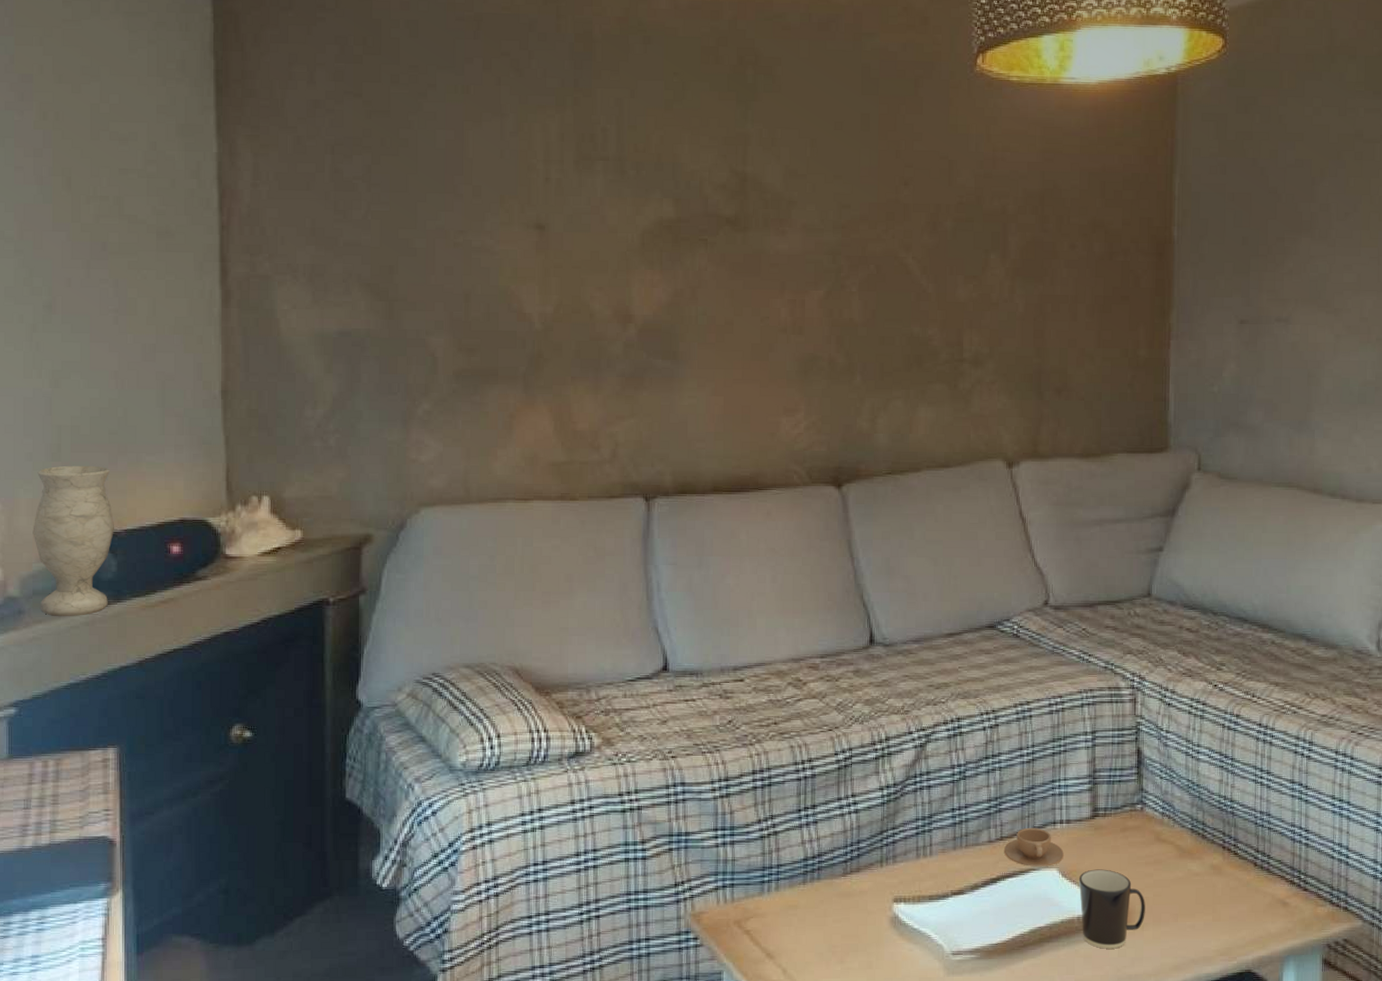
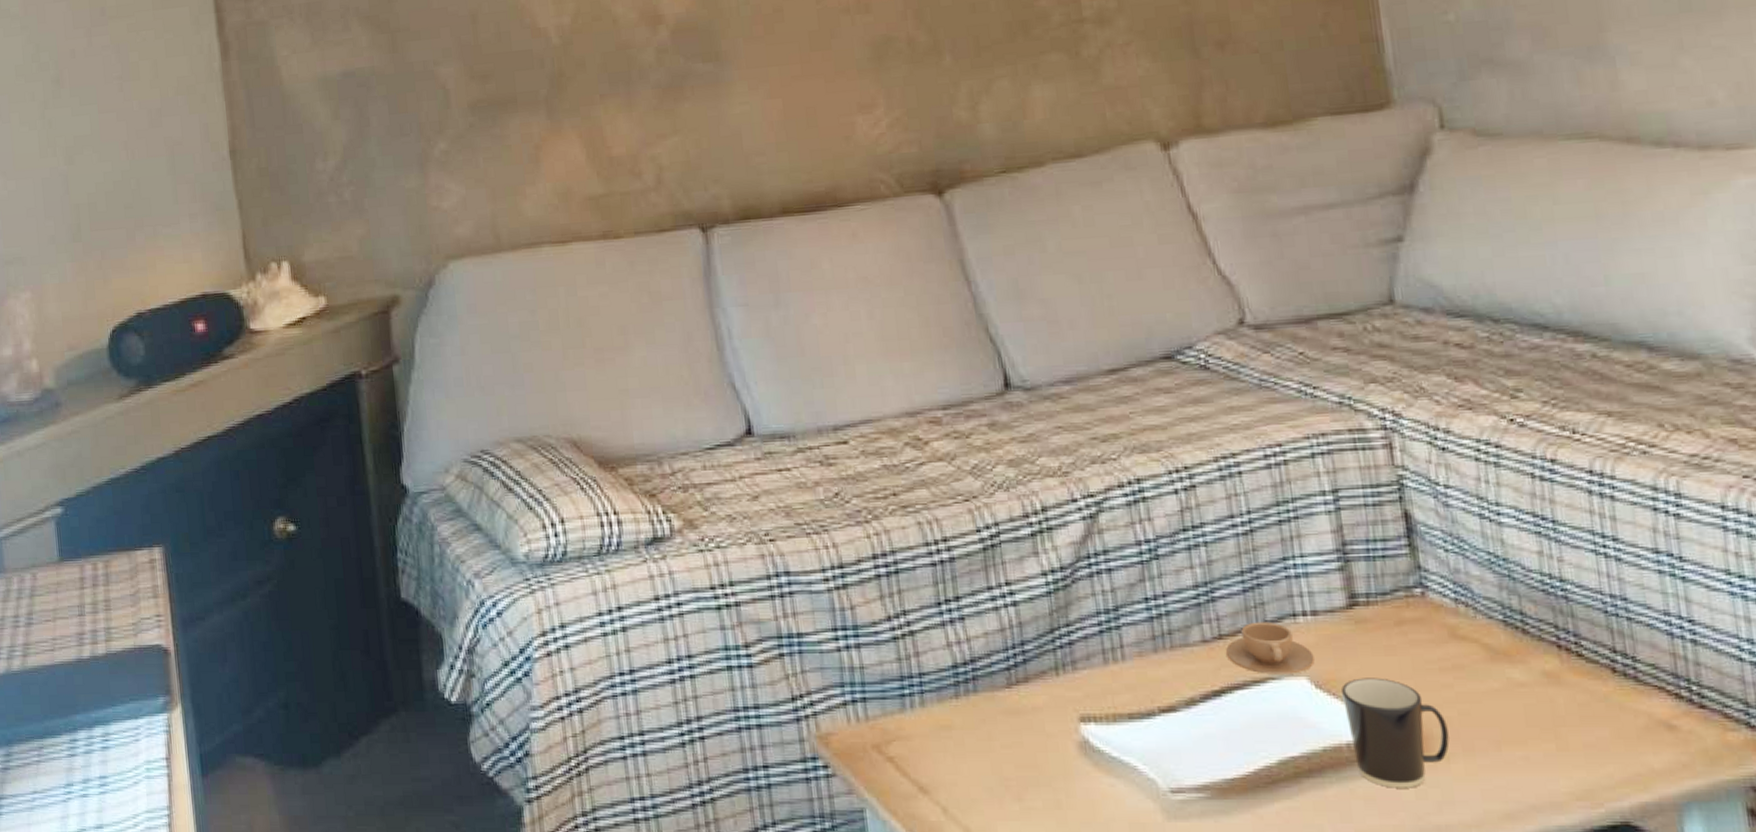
vase: present [33,465,115,617] -> none [61,243,140,408]

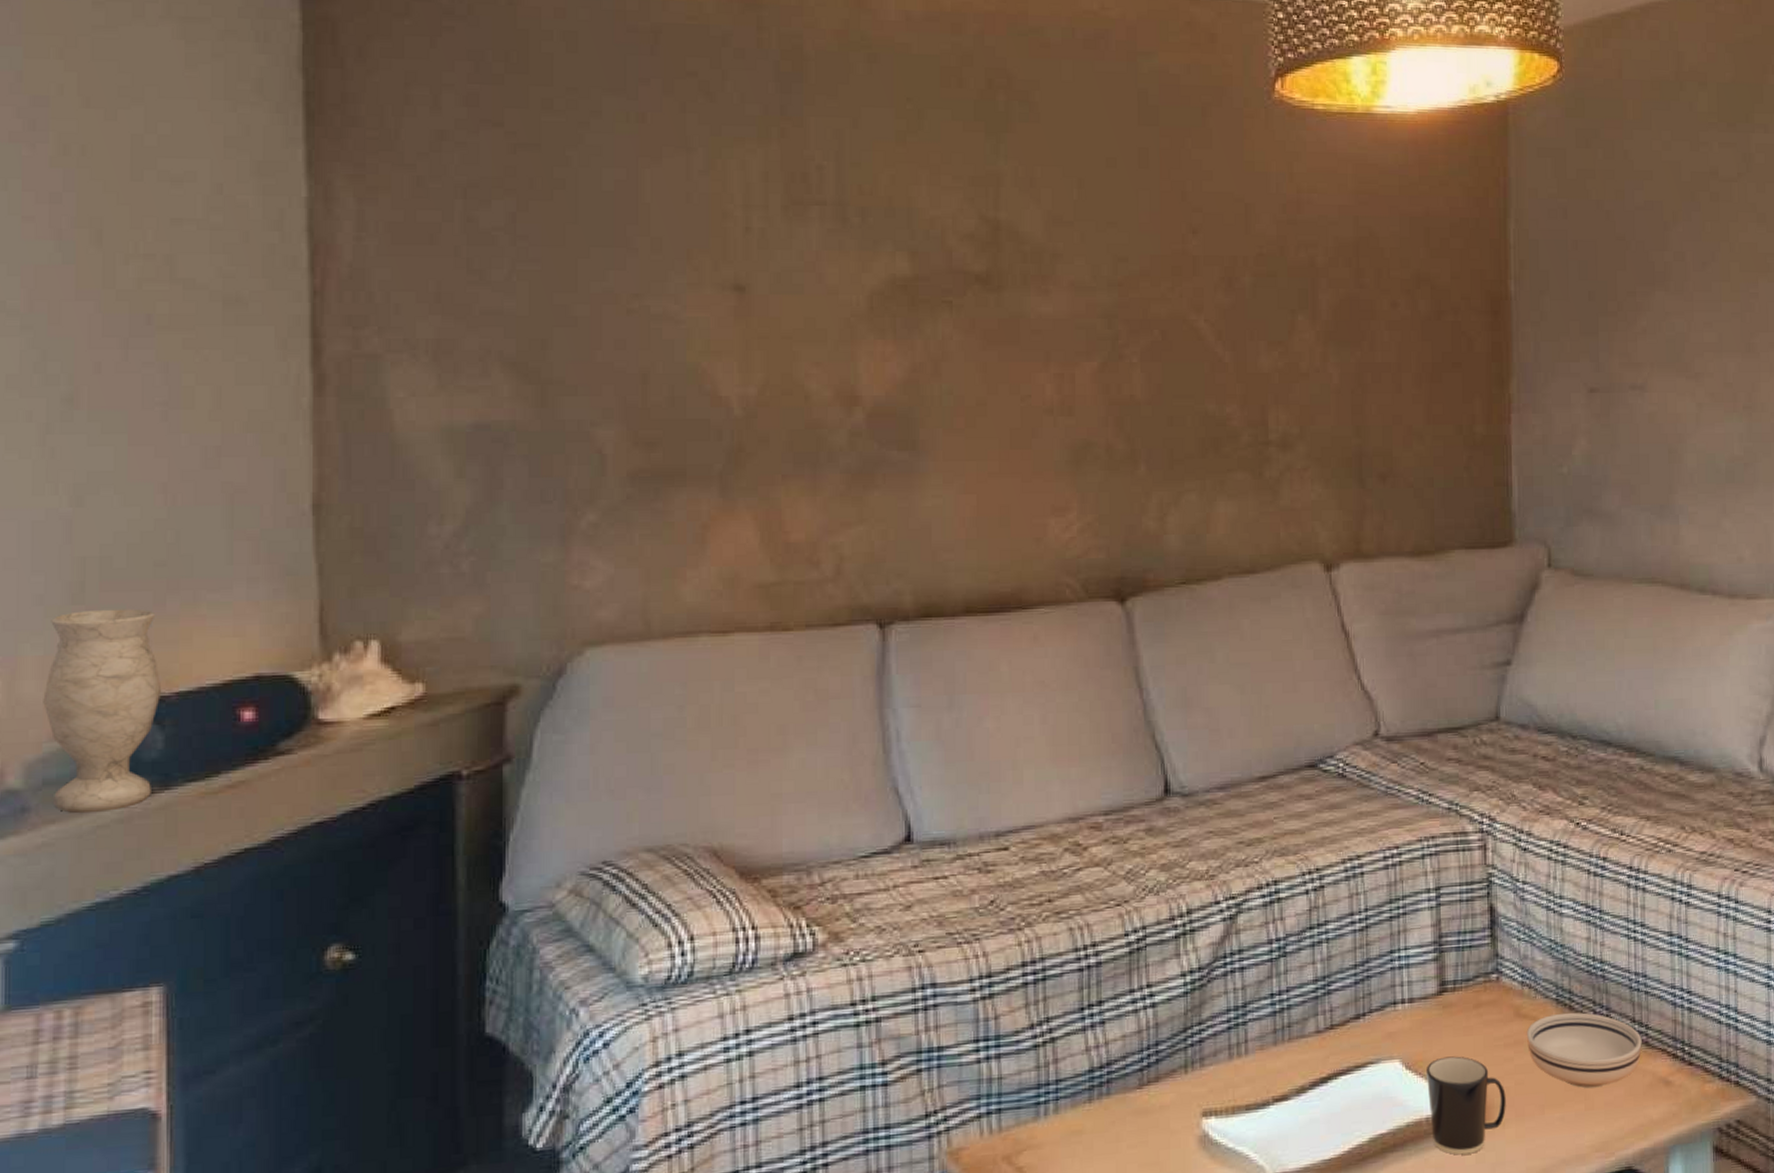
vase: none [61,243,140,408] -> present [43,608,162,814]
teacup: present [1225,621,1315,676] -> none [1334,1010,1407,1060]
bowl: none [1467,636,1630,726] -> present [1526,1012,1642,1088]

